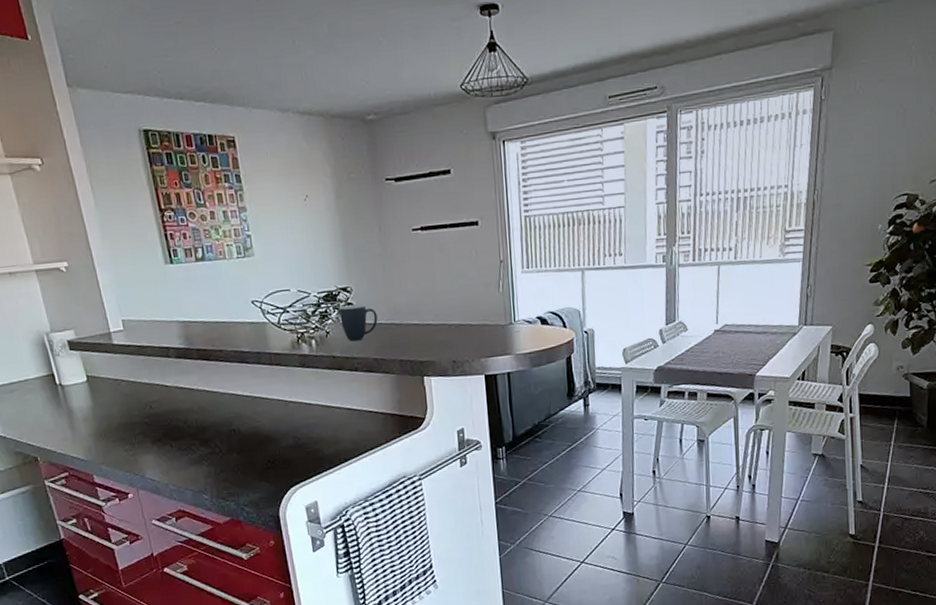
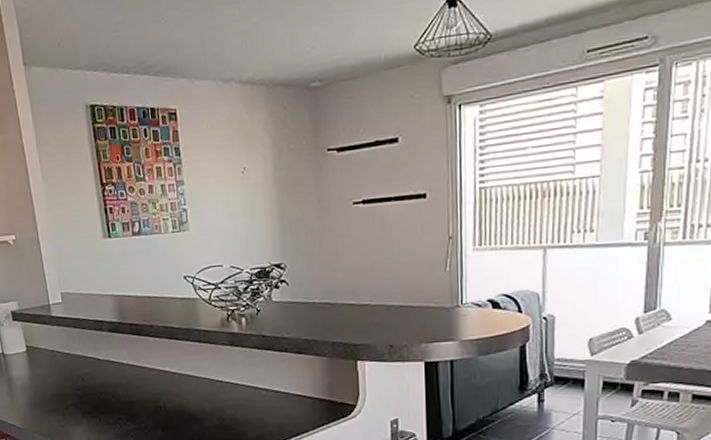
mug: present [338,304,378,342] -> none [270,282,311,321]

